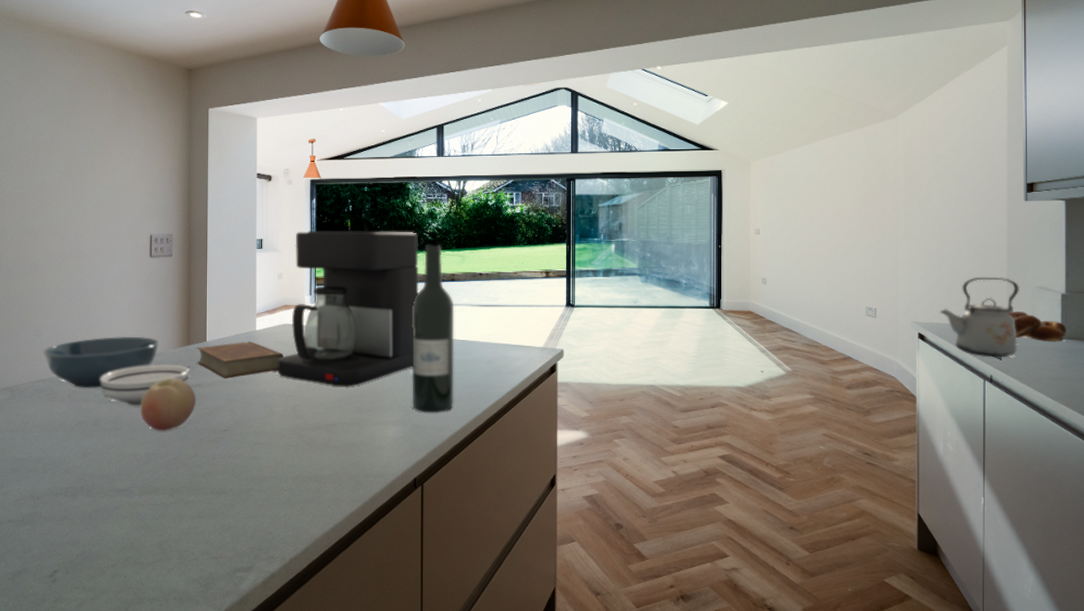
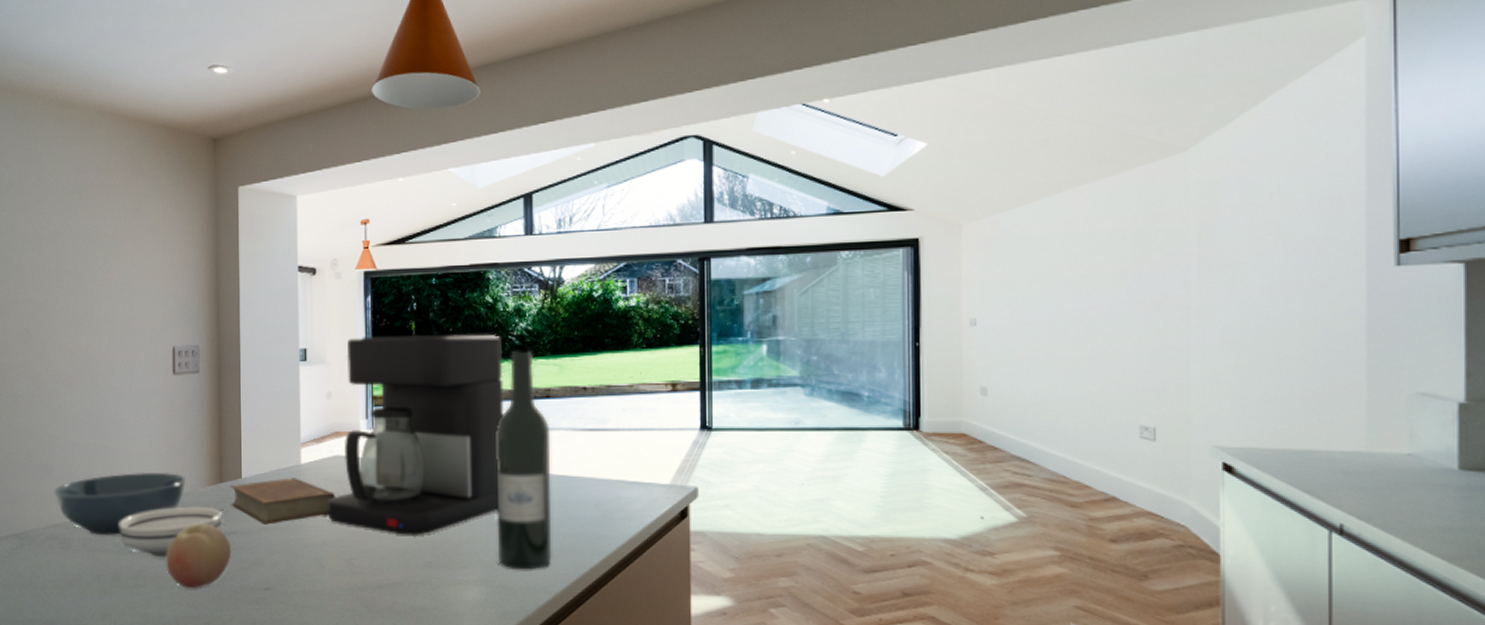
kettle: present [940,276,1019,358] -> none [1257,379,1387,499]
bread loaf: present [1008,312,1067,343] -> none [1368,430,1468,476]

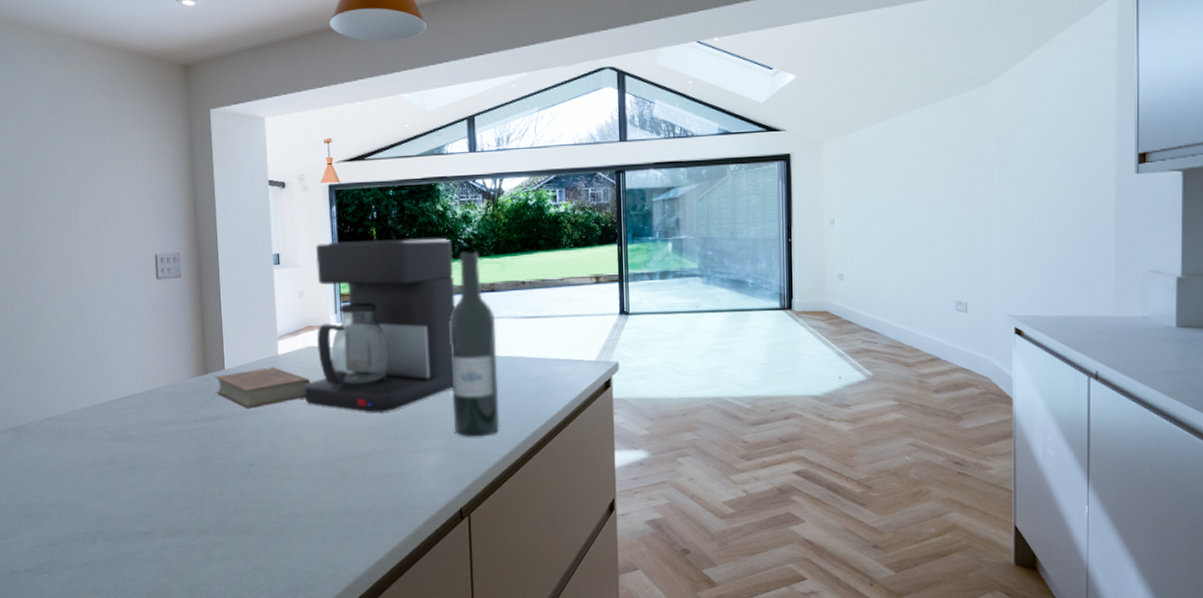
bowl: present [53,472,186,536] -> none [47,366,174,426]
bowl: present [119,506,223,557] -> none [112,395,209,442]
fruit: present [166,523,232,588] -> none [157,410,219,468]

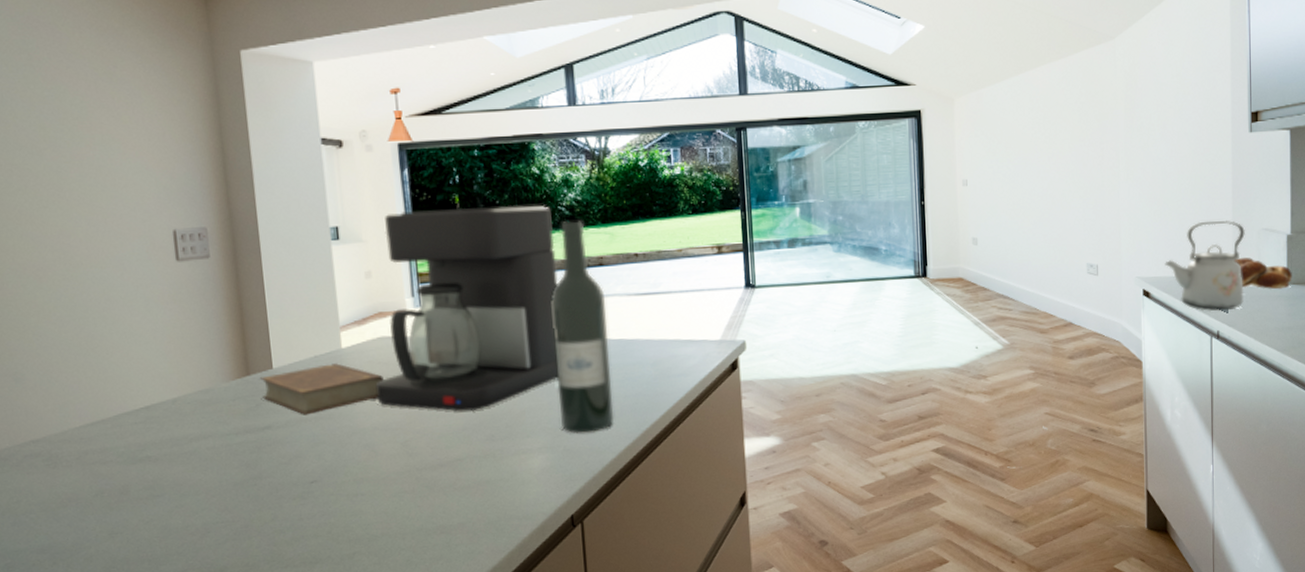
kettle: none [1039,261,1129,352] -> present [1165,220,1245,312]
bread loaf: none [1116,299,1182,332] -> present [1234,257,1292,290]

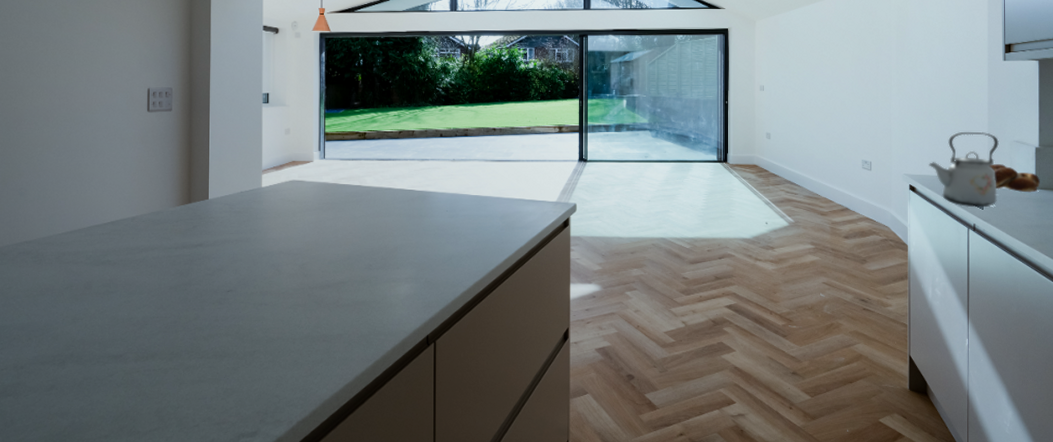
book: present [260,363,384,415] -> none [198,198,291,237]
coffee maker: present [375,206,558,412] -> none [284,85,432,244]
wine bottle: present [550,222,614,433] -> none [424,101,468,269]

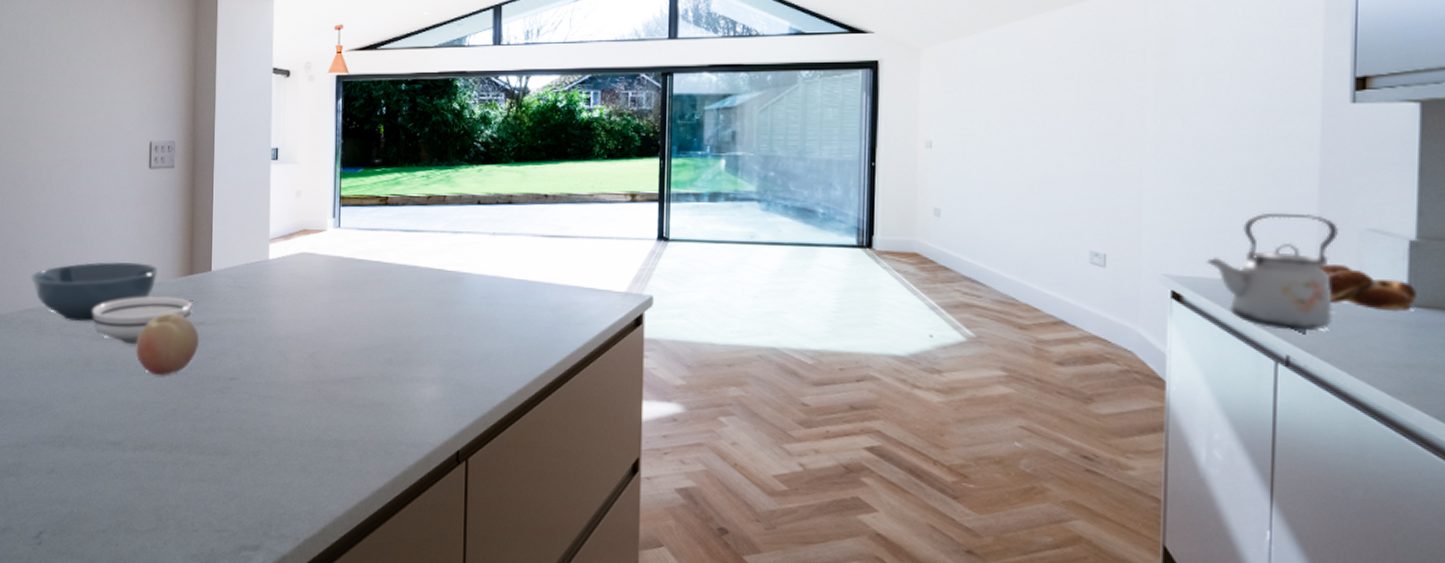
bowl: none [28,194,158,250] -> present [31,261,158,322]
bowl: none [92,223,190,267] -> present [92,296,192,344]
fruit: none [136,238,198,293] -> present [136,313,199,375]

